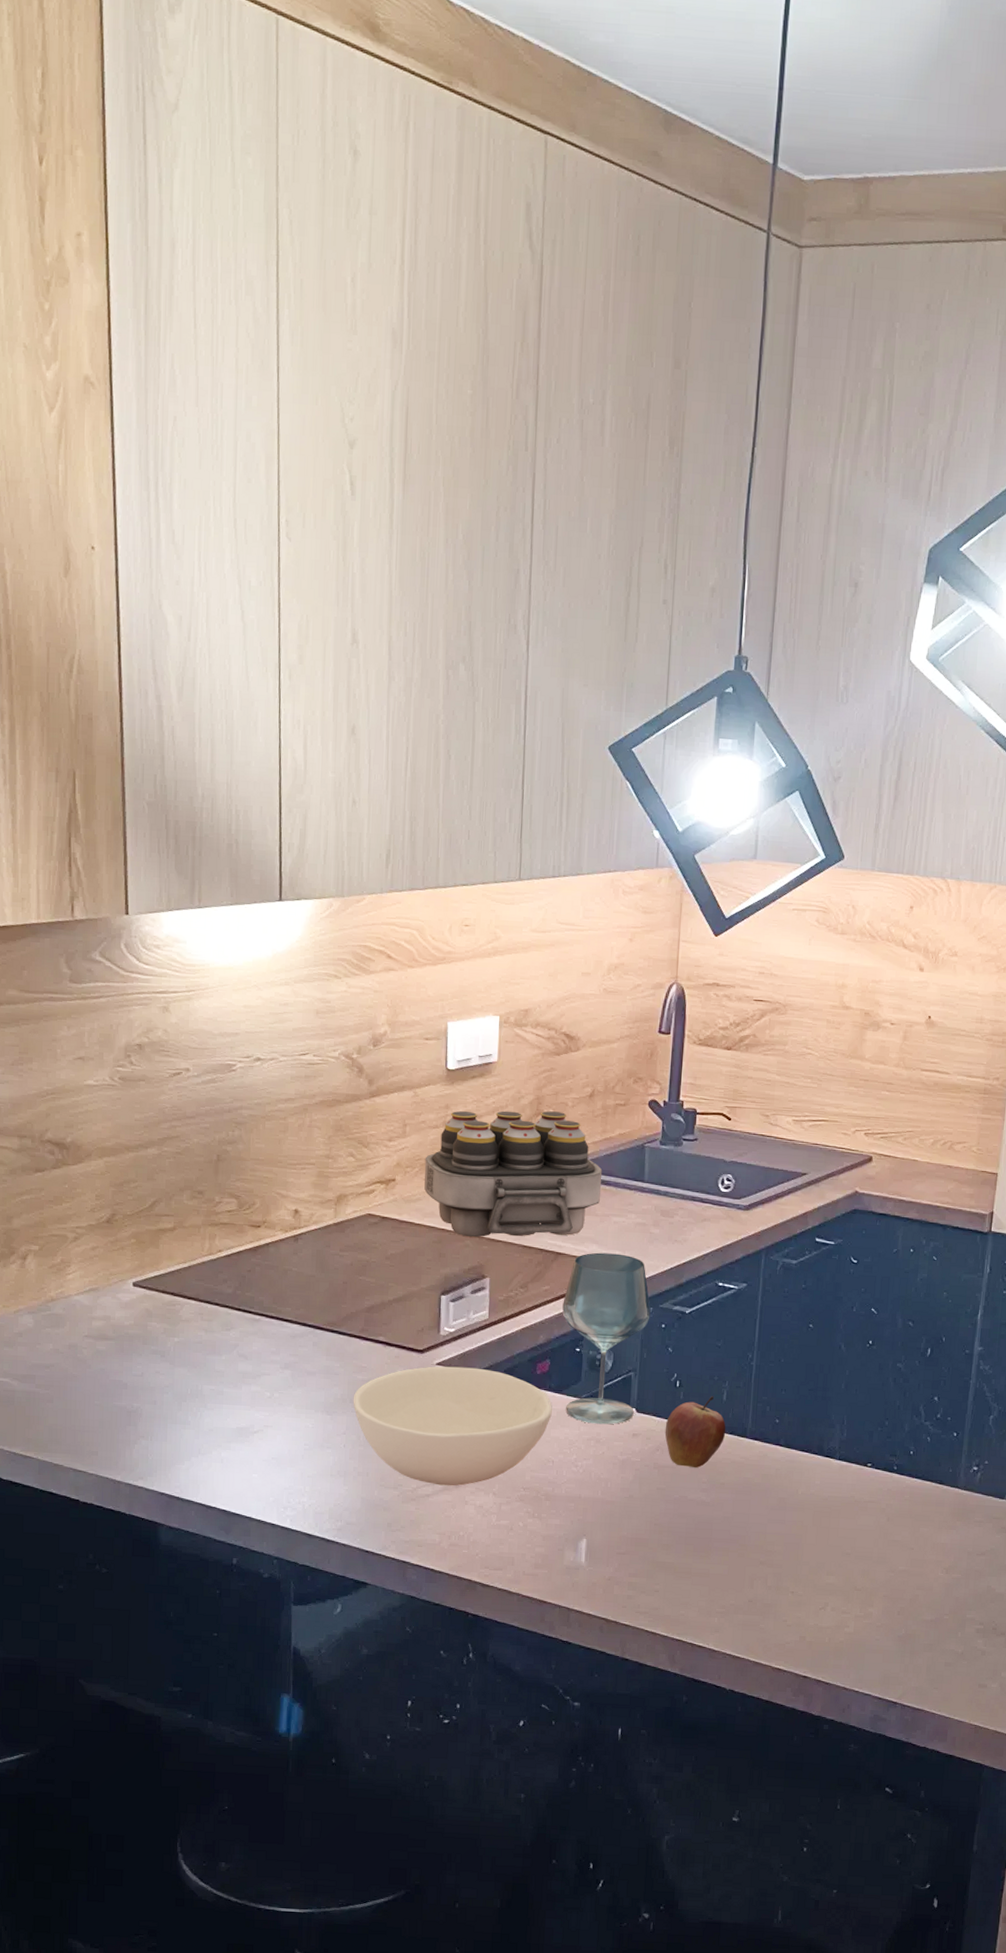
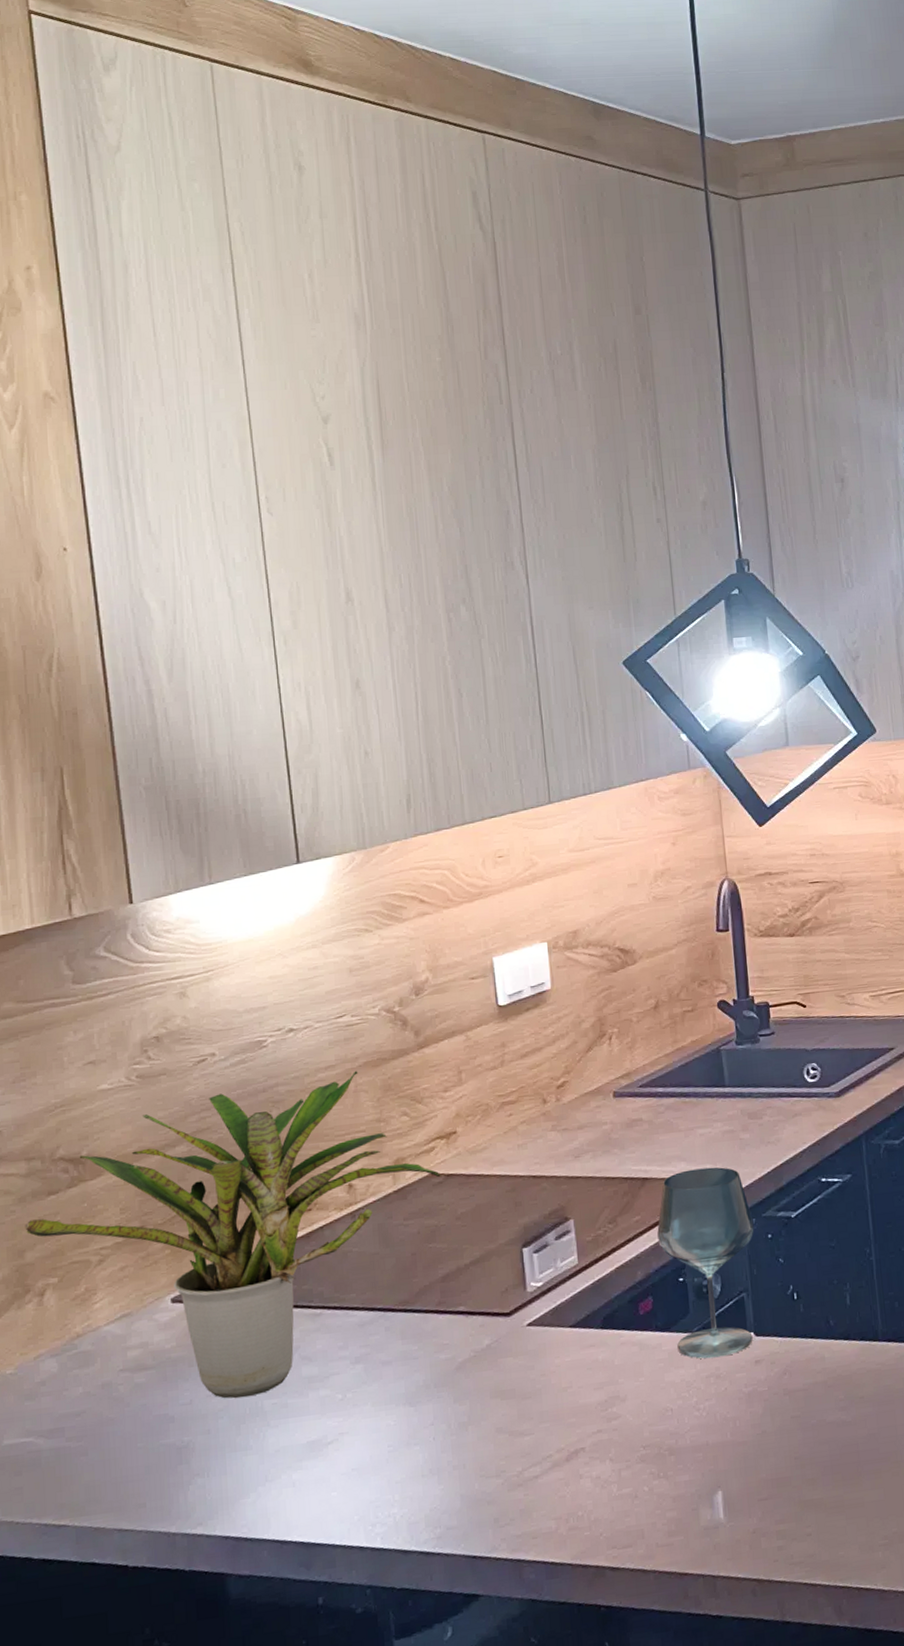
potted plant: none [14,1107,377,1379] -> present [25,1071,441,1399]
bowl: present [353,1366,552,1486] -> none [437,1320,663,1463]
spice rack: present [424,1110,603,1238] -> none [486,1029,682,1180]
fruit: present [665,1396,726,1468] -> none [789,1302,856,1387]

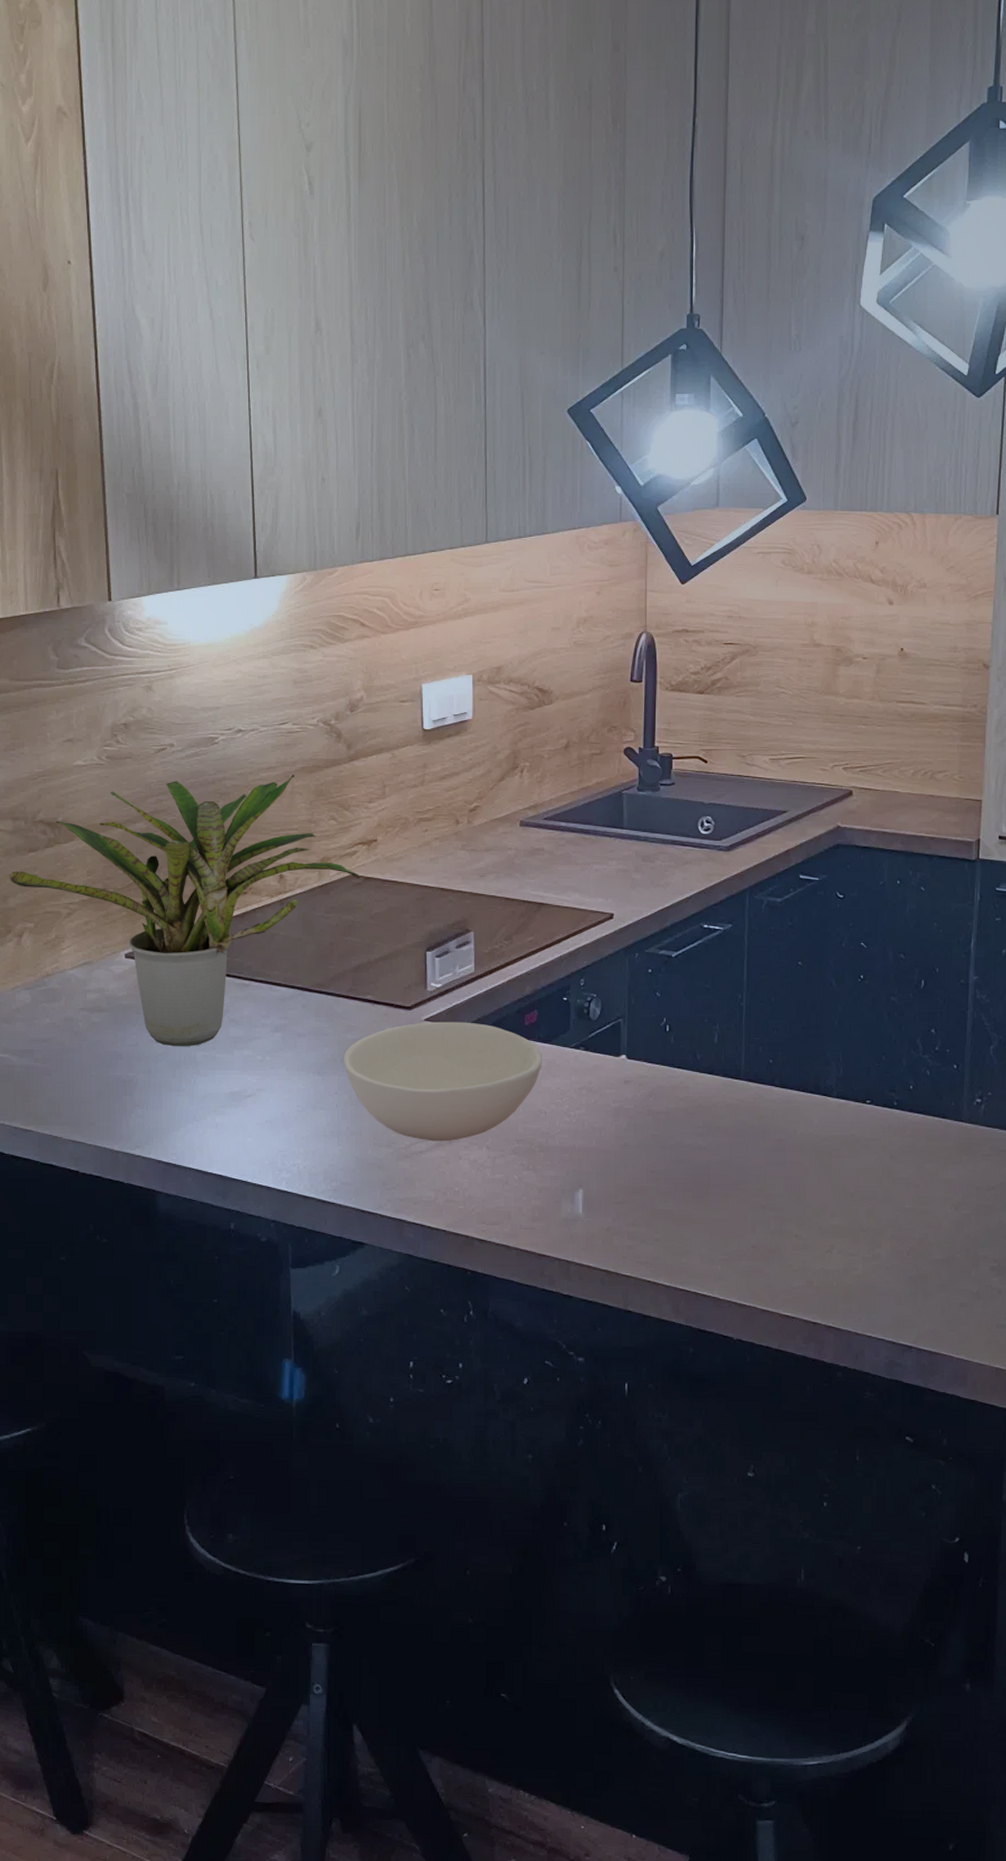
bowl: none [437,1320,663,1463] -> present [343,1021,542,1142]
wine glass: present [657,1167,754,1359] -> none [548,901,636,1073]

